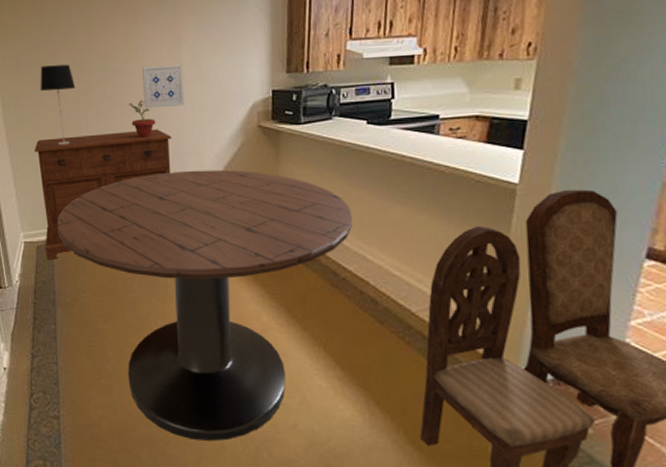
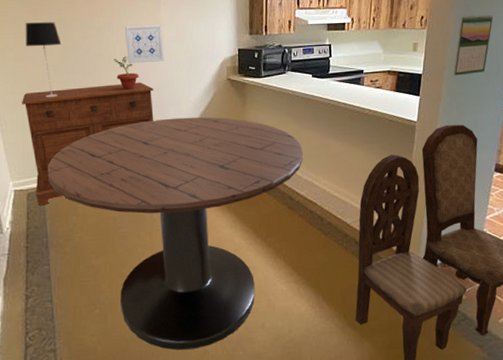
calendar: none [577,36,648,123] -> present [453,14,494,76]

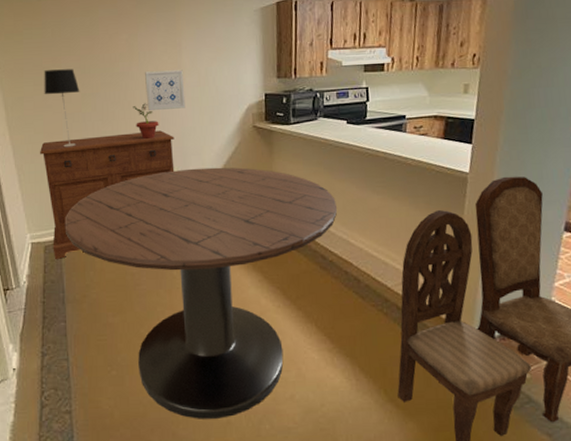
calendar: present [453,14,494,76] -> none [512,49,561,121]

